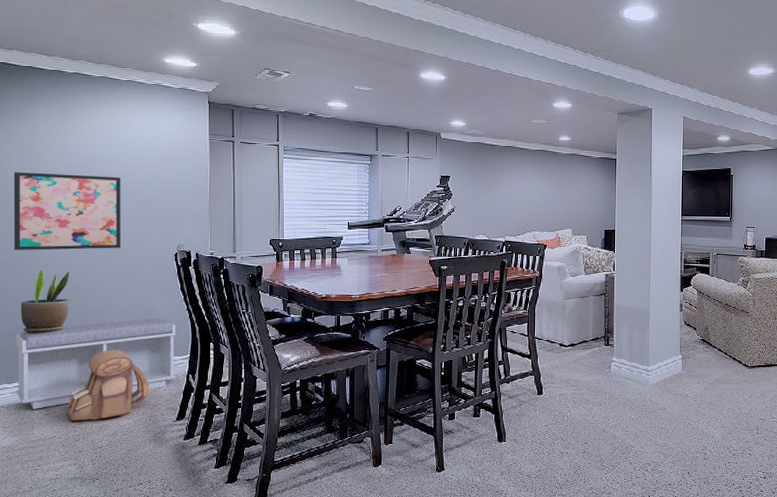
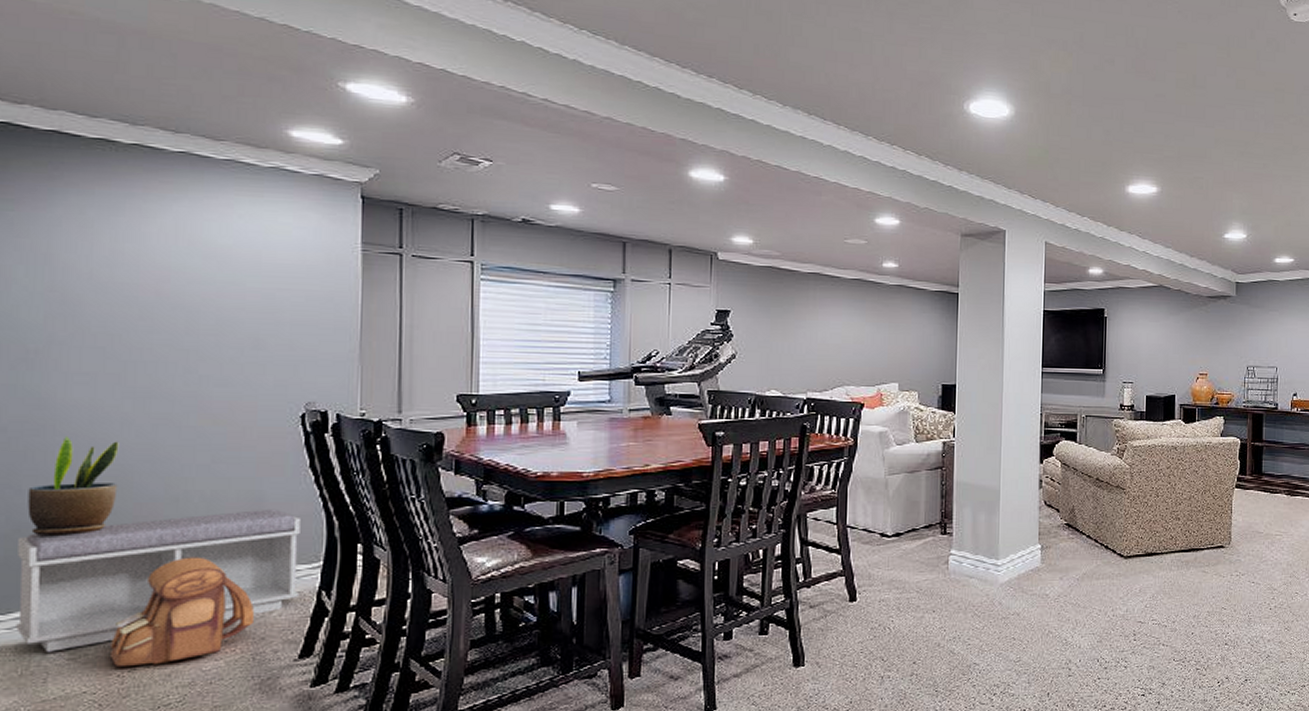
wall art: present [13,172,121,251] -> none [17,290,212,410]

